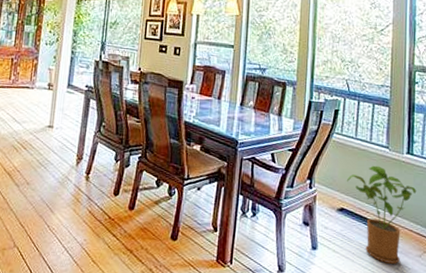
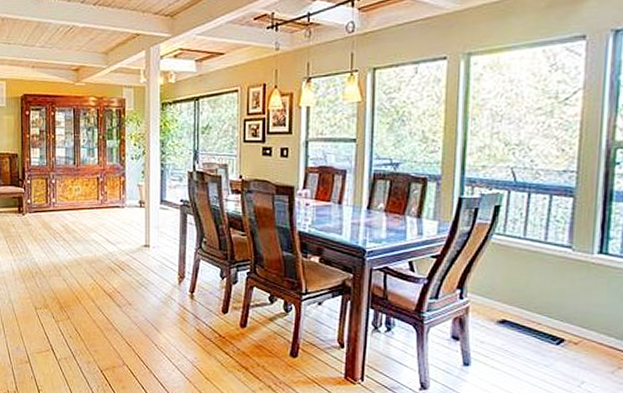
house plant: present [346,165,417,264] -> none [510,269,611,382]

